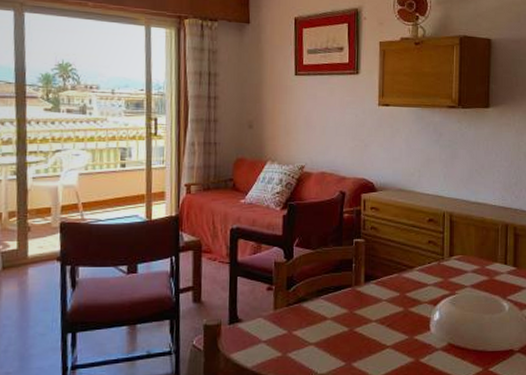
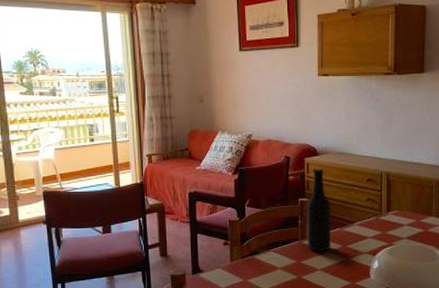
bottle: none [362,206,388,299] -> present [306,168,331,251]

